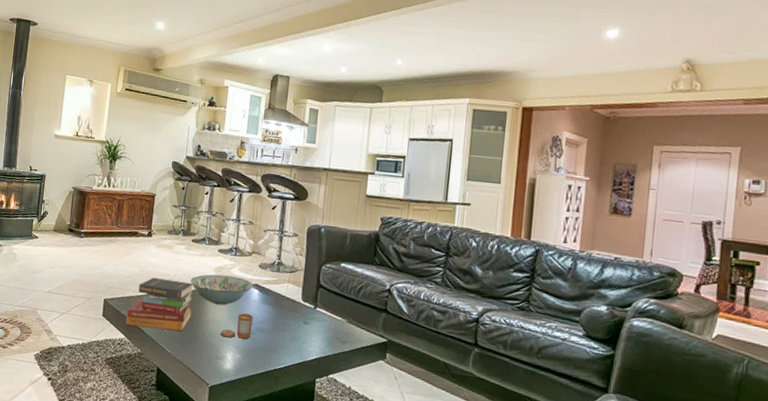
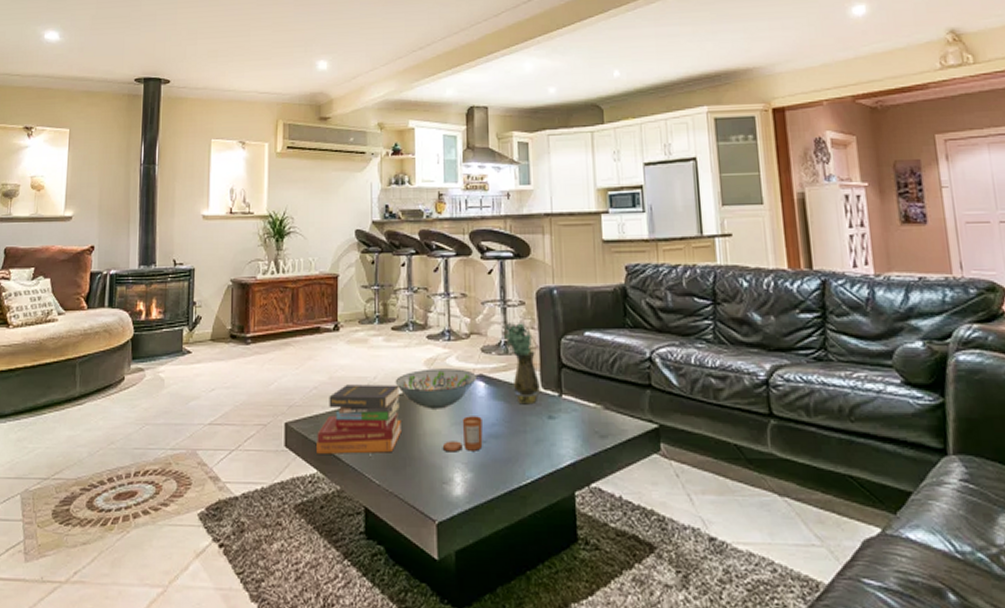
vase: none [278,246,301,312] -> present [505,320,540,405]

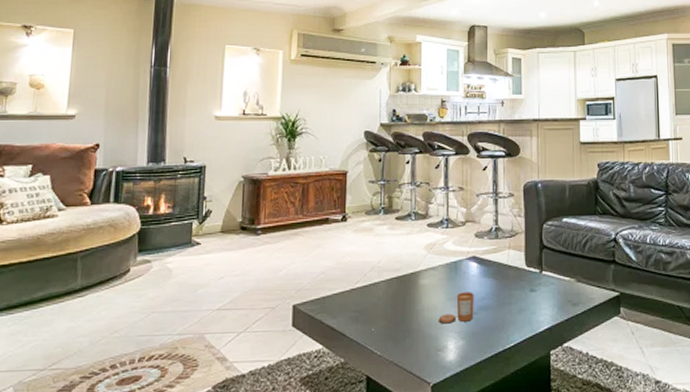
books: present [317,384,401,454] -> none [323,267,402,331]
decorative bowl: present [395,368,478,409] -> none [397,252,471,288]
vase: present [505,320,540,405] -> none [496,209,524,281]

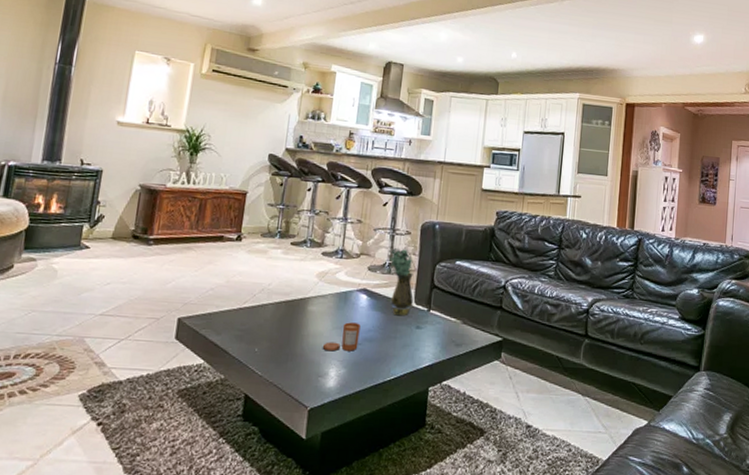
vase: none [496,209,524,281] -> present [389,245,413,316]

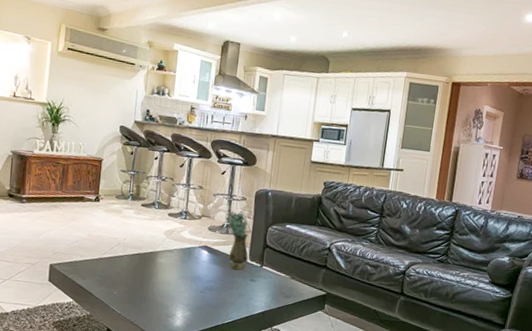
candle: present [322,322,361,352] -> none [170,273,202,298]

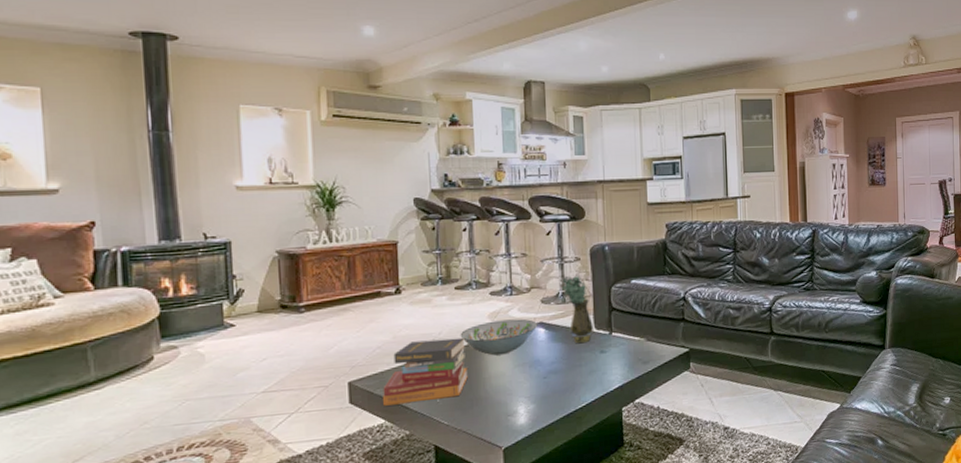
books: none [73,242,143,293] -> present [383,337,468,406]
decorative bowl: none [139,237,203,267] -> present [460,319,538,356]

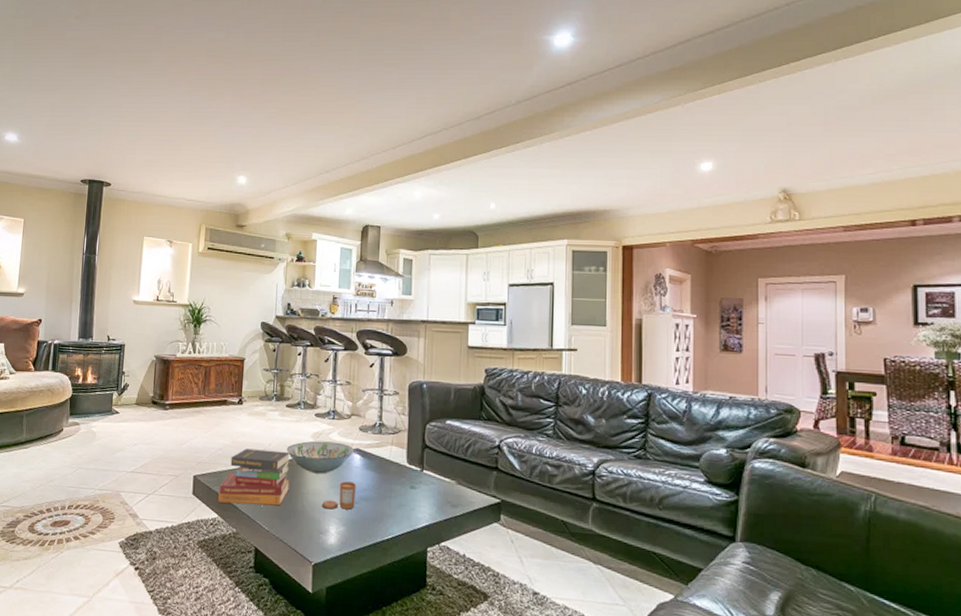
candle: none [506,357,544,390] -> present [321,481,356,510]
vase: present [562,274,593,344] -> none [380,406,406,476]

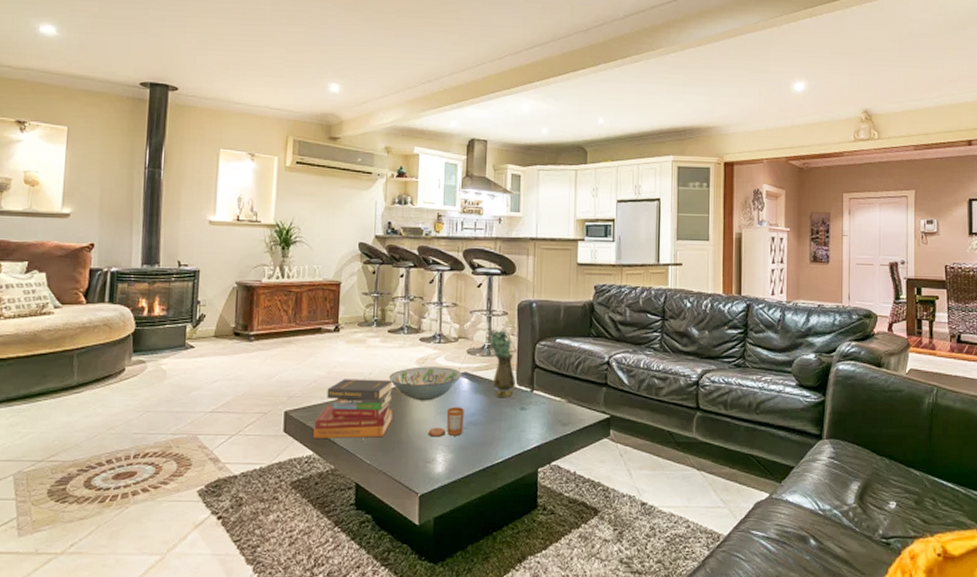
vase: none [380,406,406,476] -> present [488,327,515,398]

